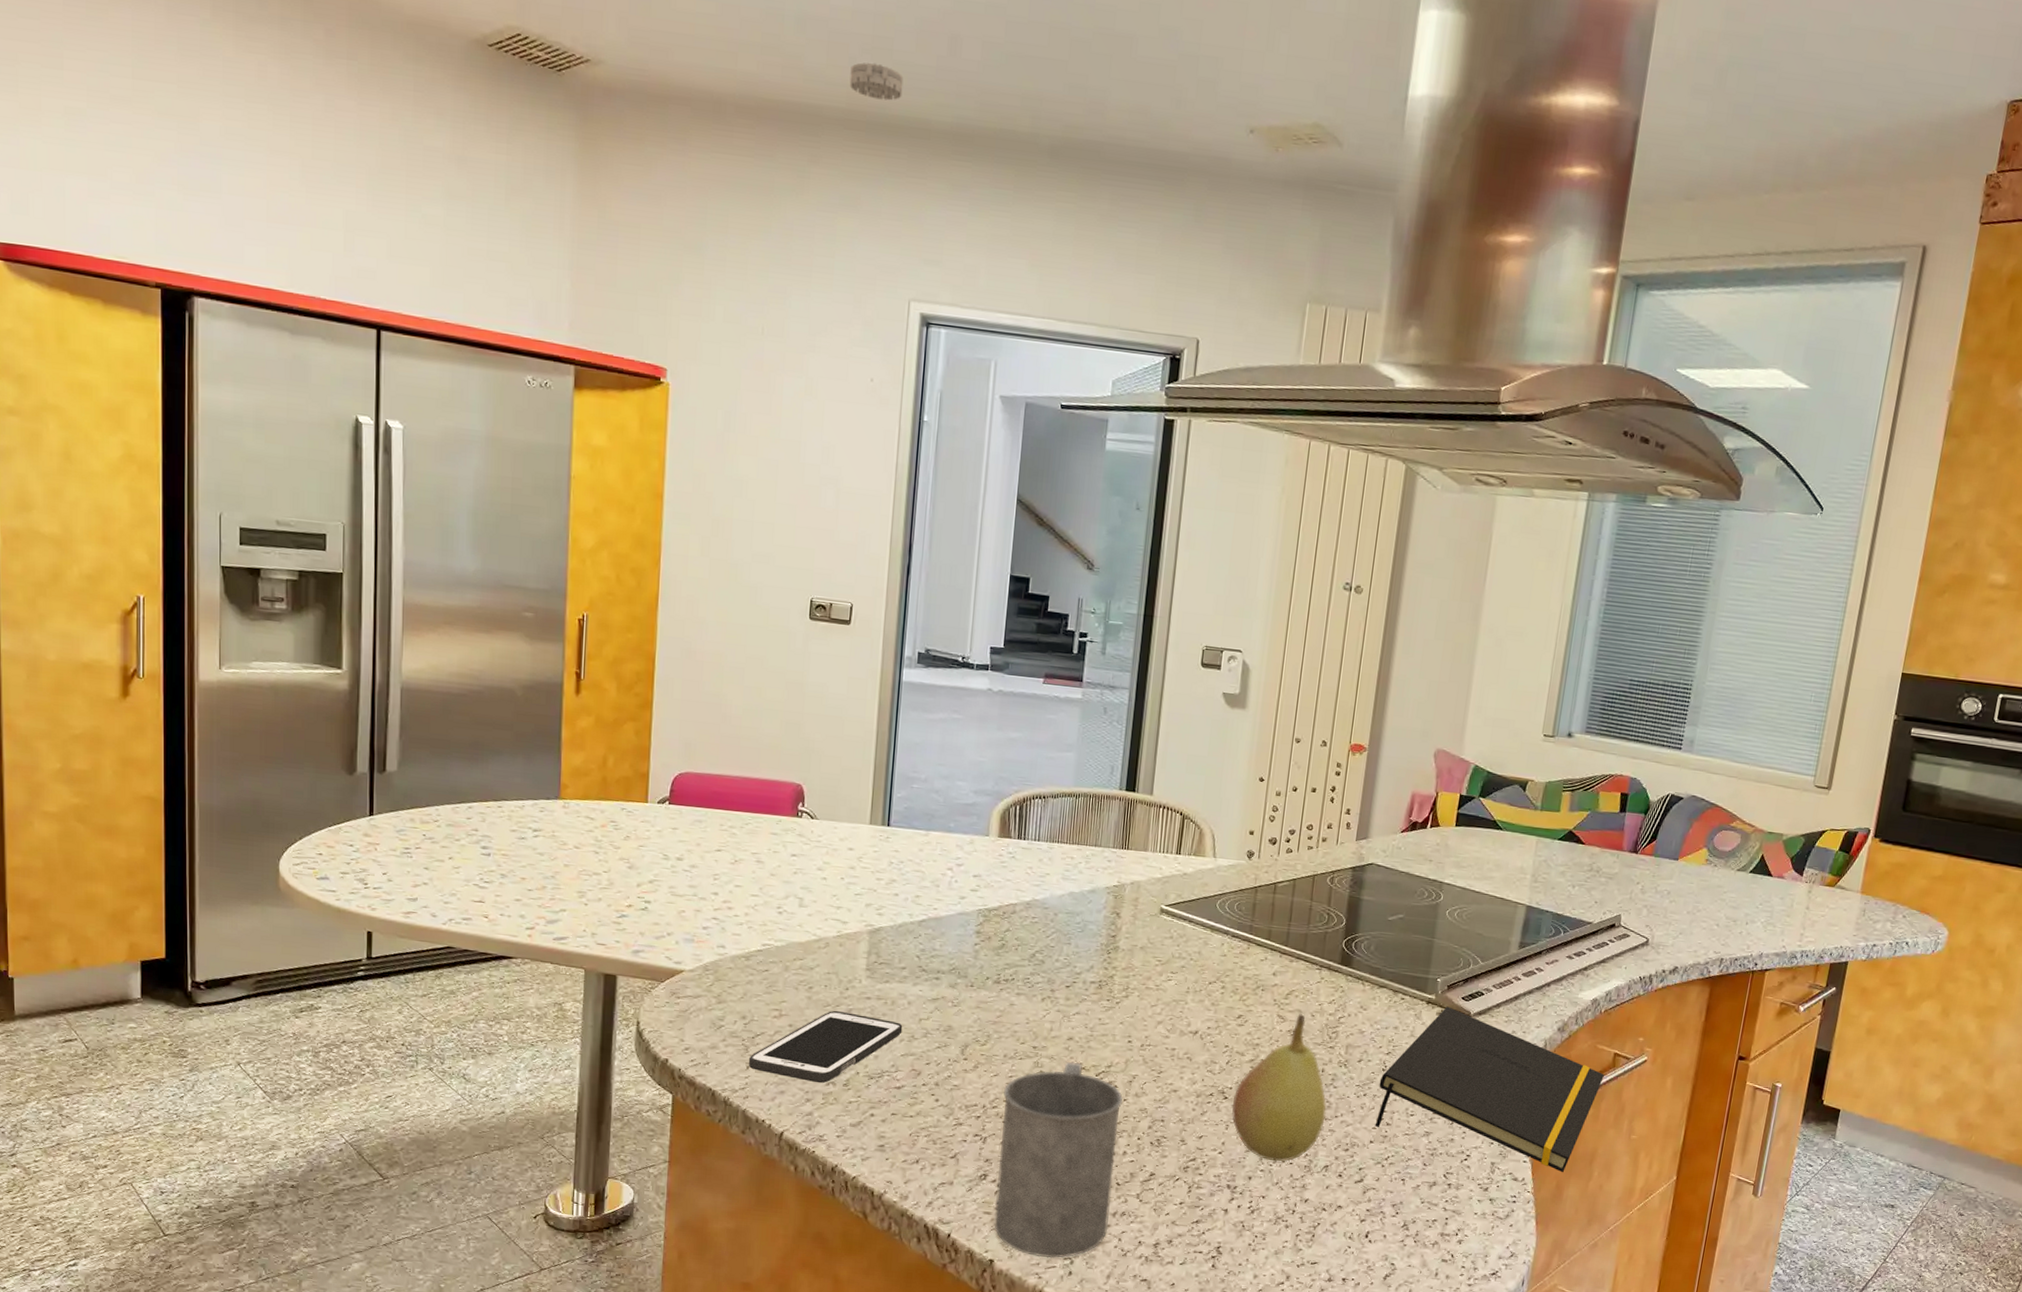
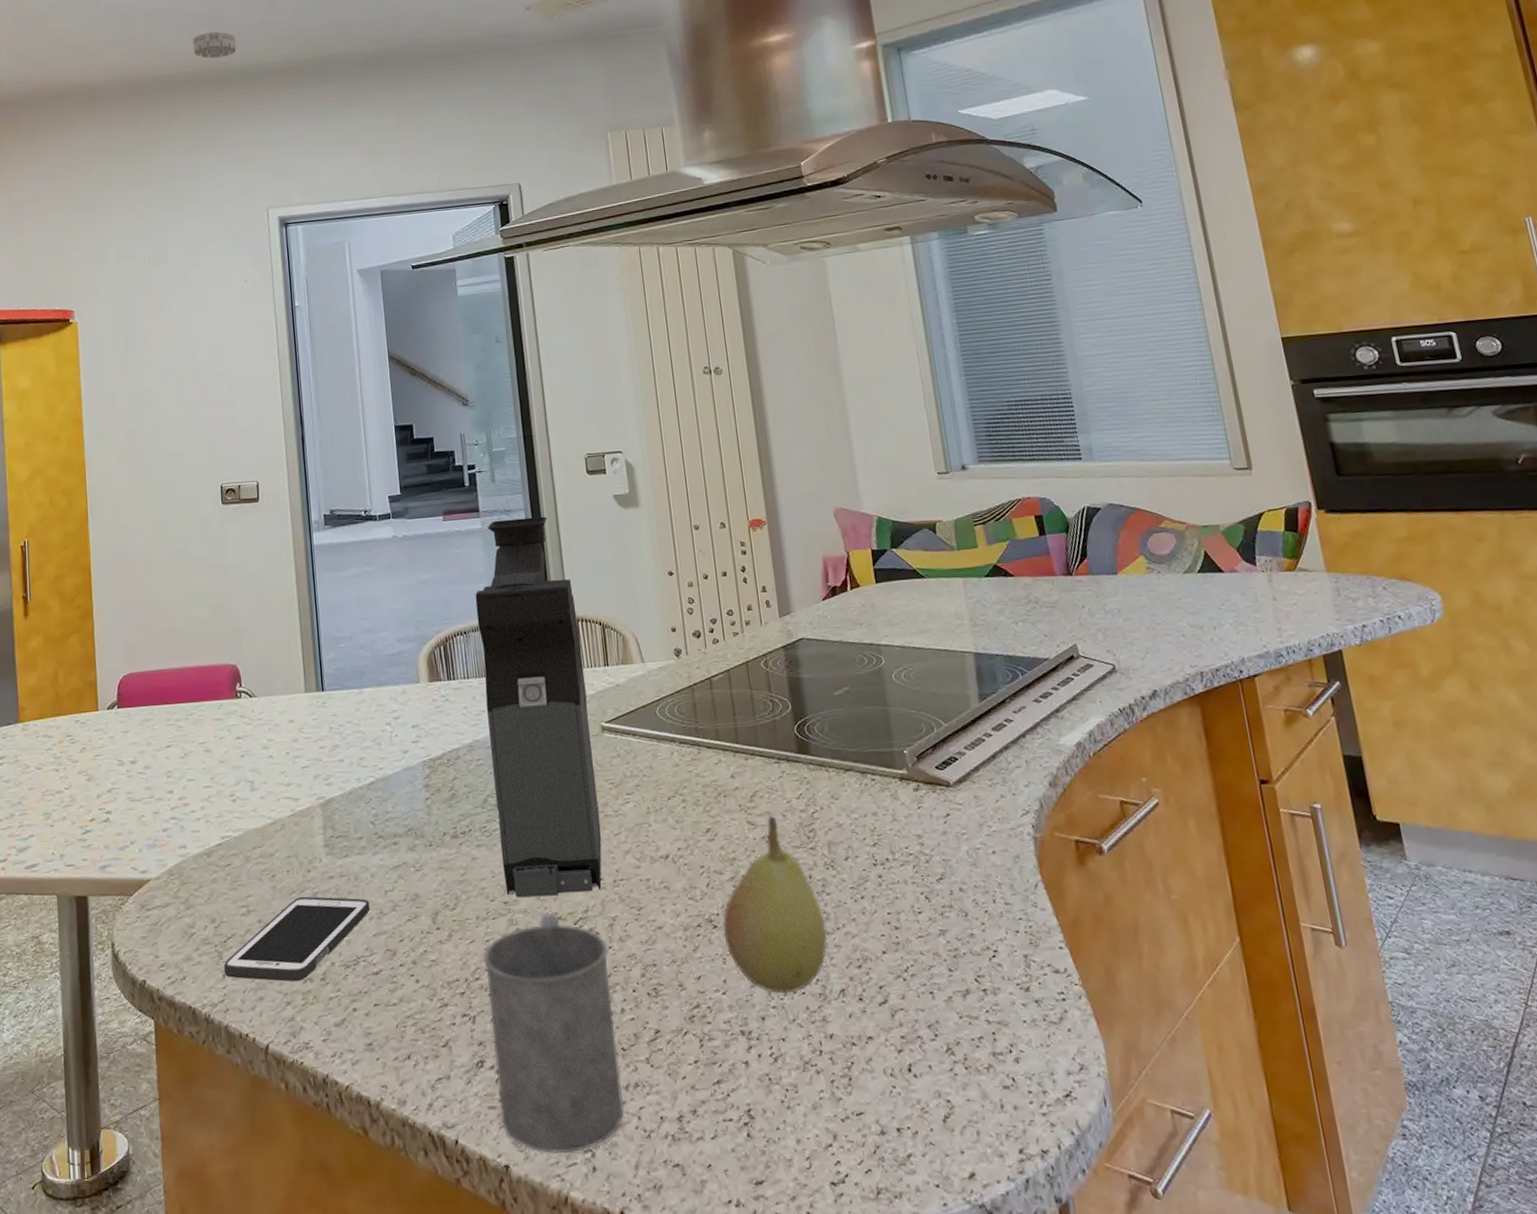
coffee maker: none [1037,693,1162,1051] -> present [475,516,602,898]
notepad: present [1374,1006,1604,1173] -> none [873,779,1118,955]

